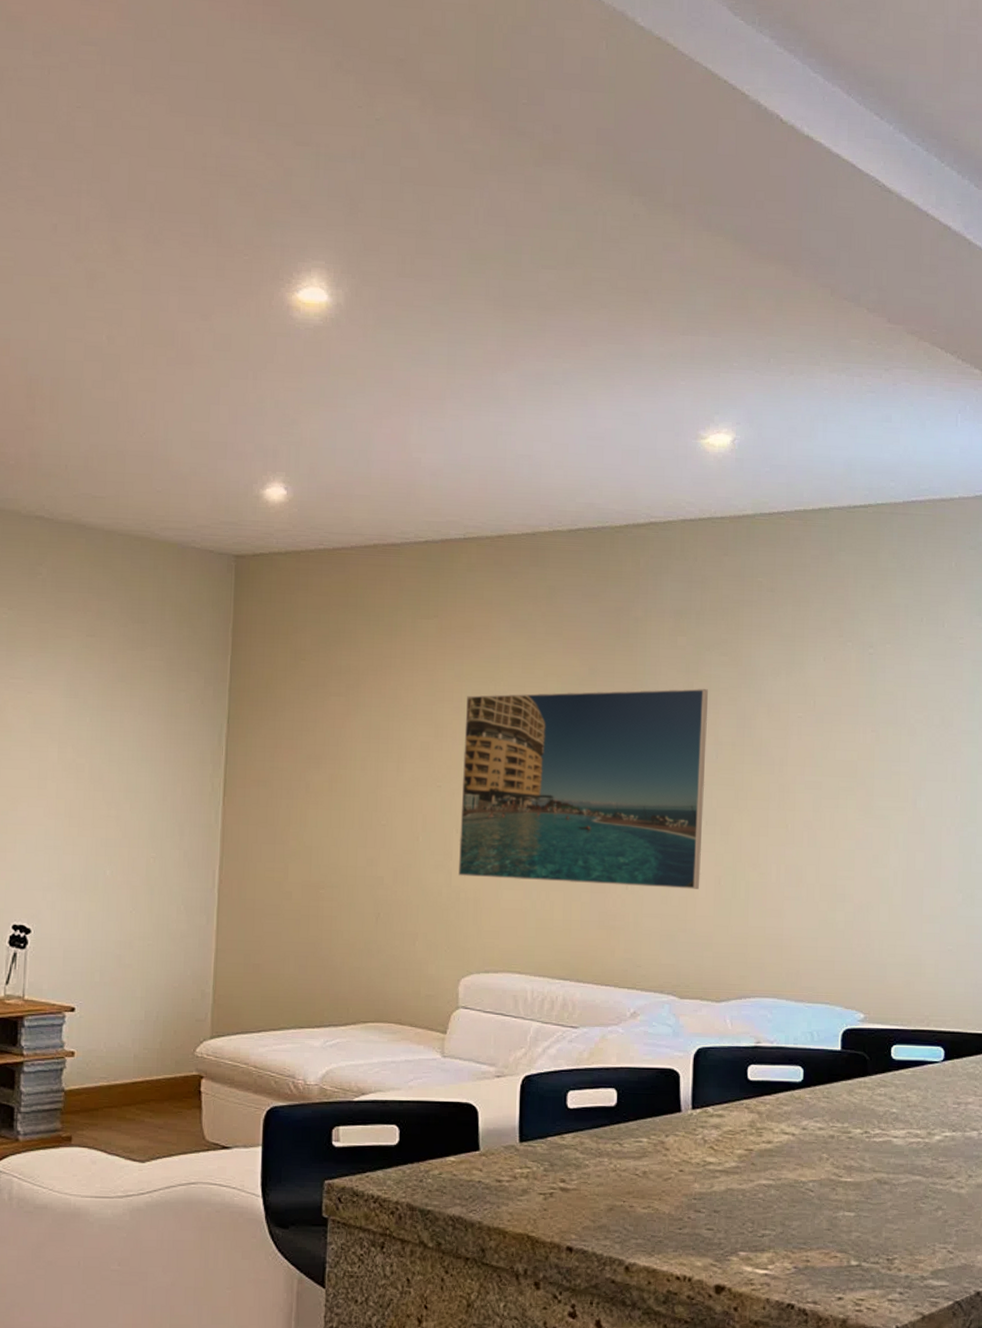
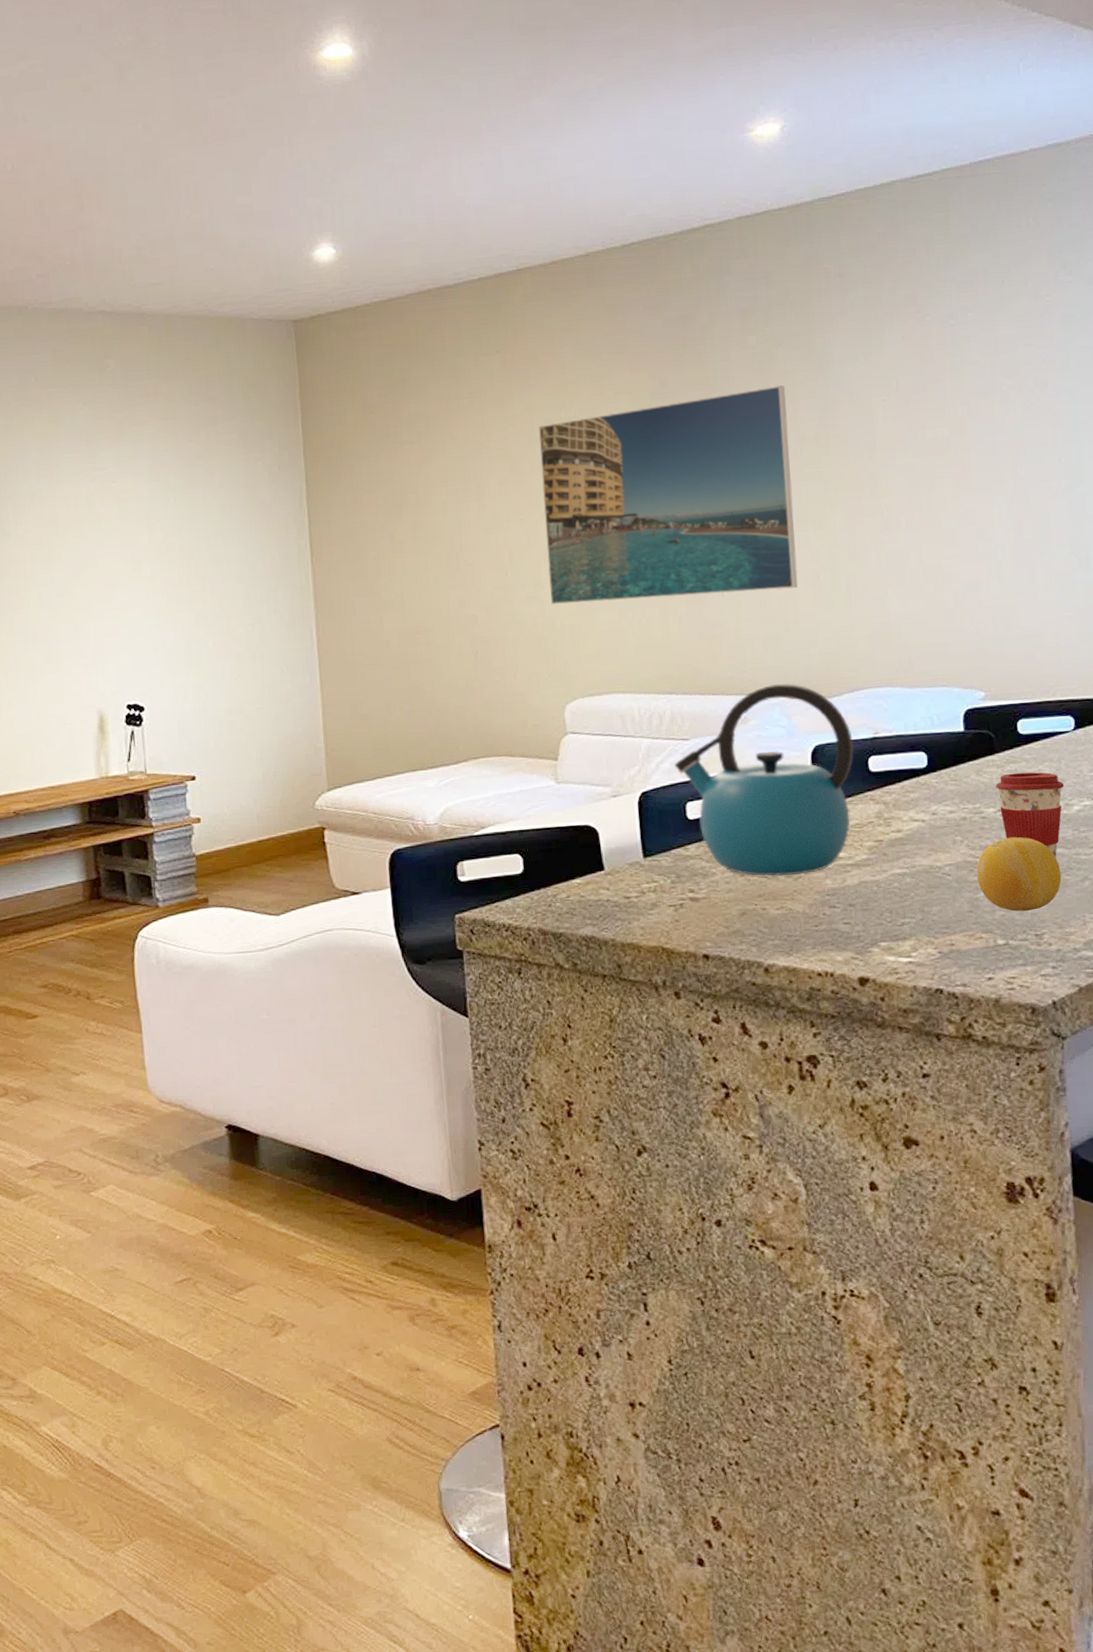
kettle: none [561,983,736,1176] -> present [674,683,855,877]
fruit: none [838,1159,917,1235] -> present [976,836,1062,912]
coffee cup: none [865,1097,929,1185] -> present [996,772,1065,858]

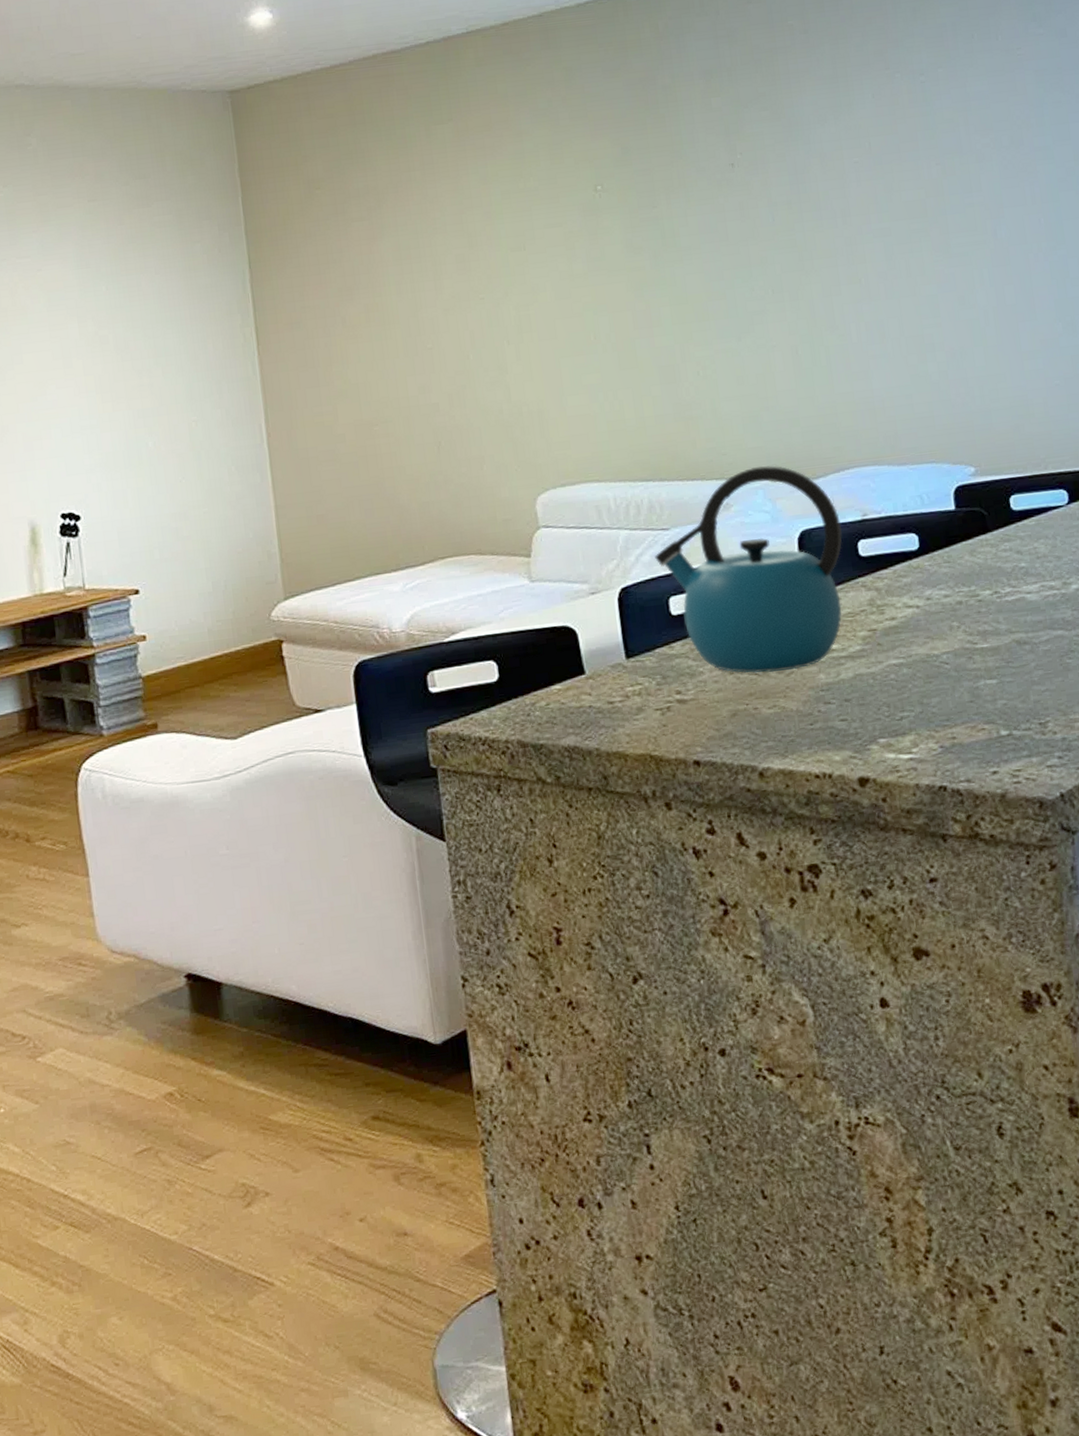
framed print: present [539,385,798,605] -> none [496,149,776,390]
fruit: present [976,836,1062,912] -> none [975,619,1063,700]
coffee cup: present [996,772,1065,858] -> none [991,550,1061,641]

